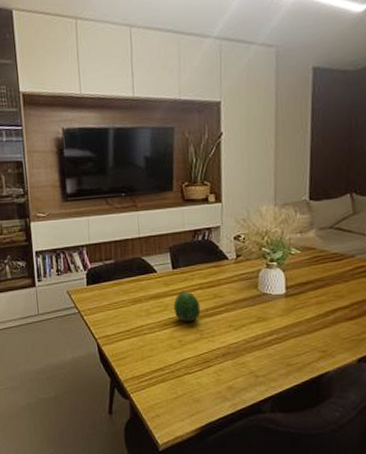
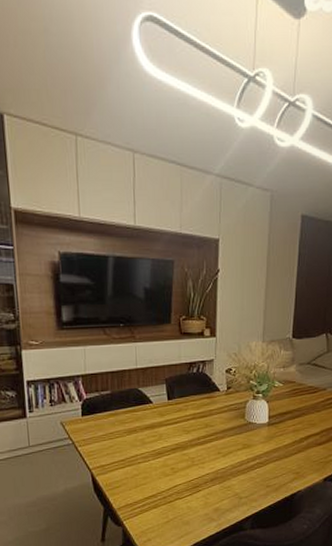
fruit: present [173,290,201,322] -> none [167,420,193,451]

